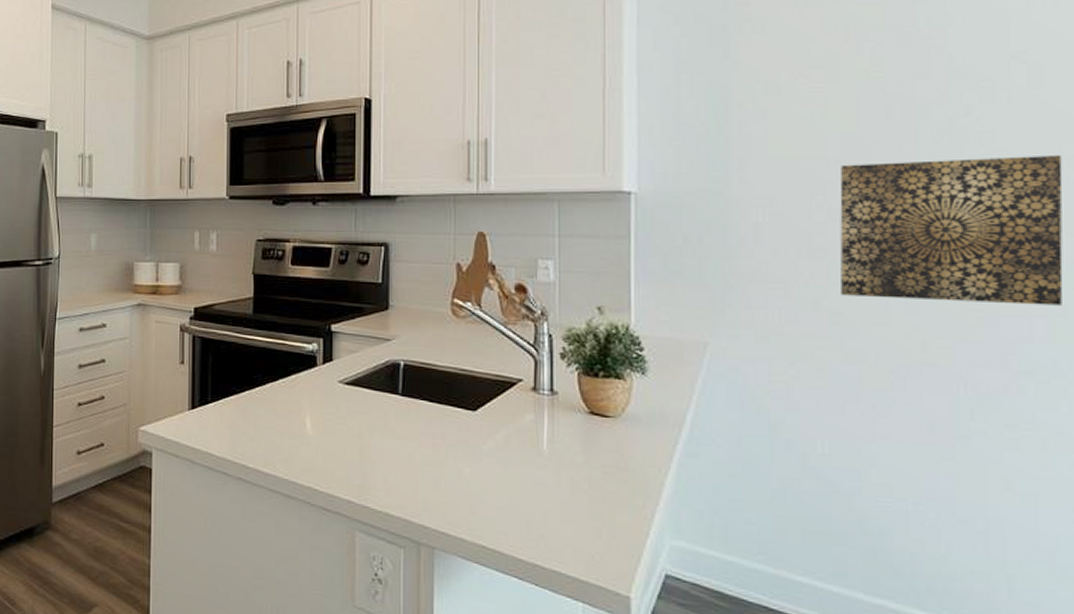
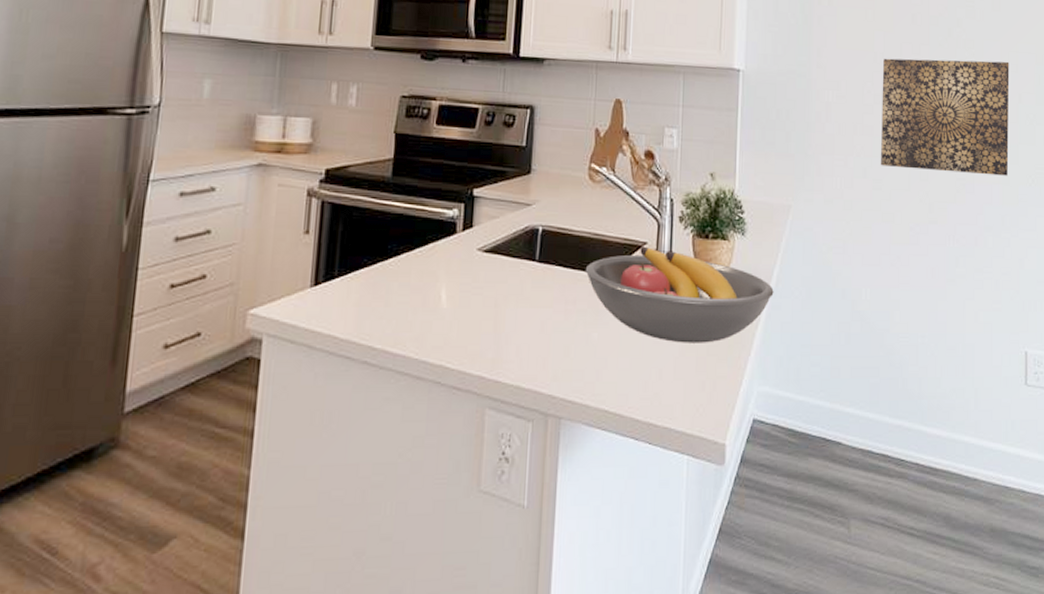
fruit bowl: none [453,383,688,488] -> present [585,246,774,343]

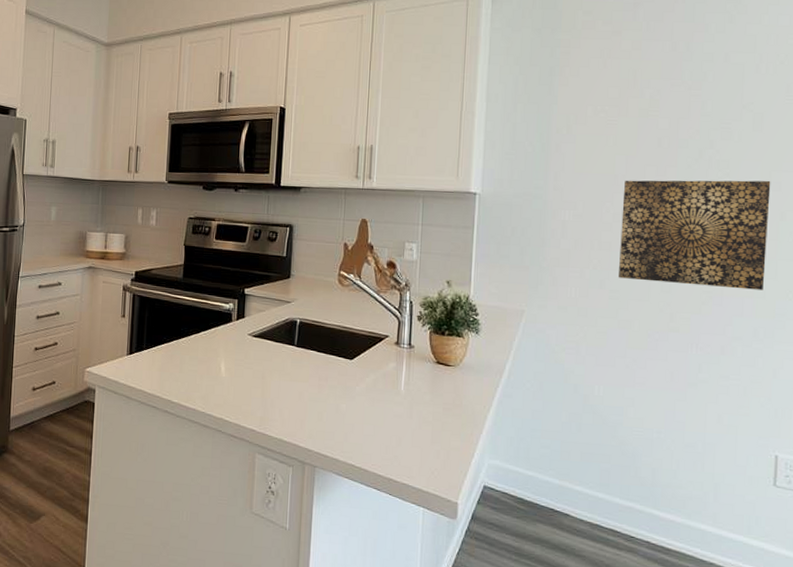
fruit bowl: present [585,246,774,343] -> none [335,338,506,420]

